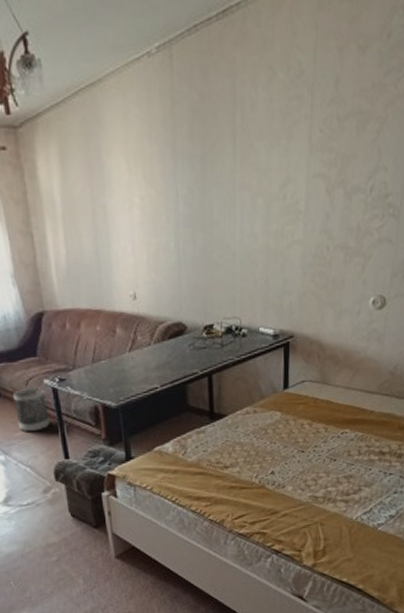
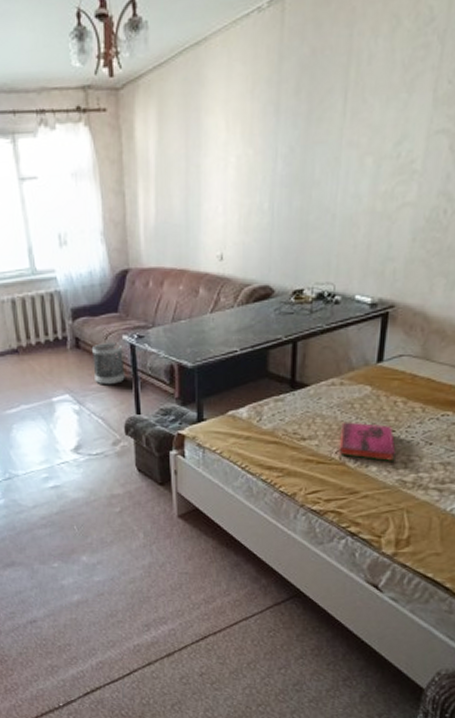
hardback book: none [258,446,307,480] -> present [338,422,396,461]

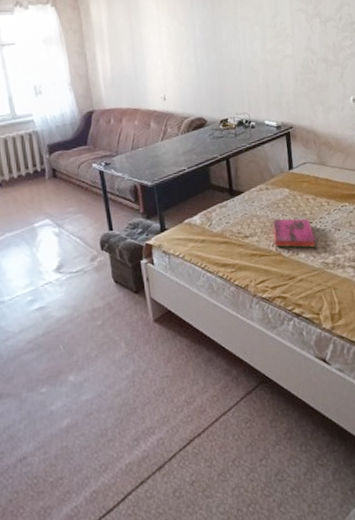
wastebasket: present [91,343,125,385] -> none [66,170,97,208]

